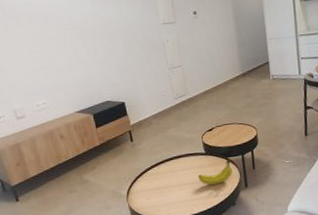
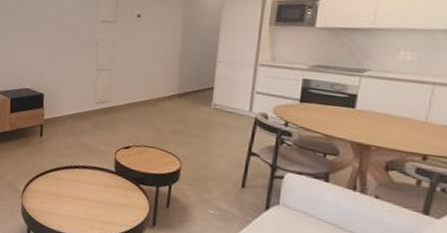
fruit: present [198,159,233,185] -> none [101,187,143,212]

